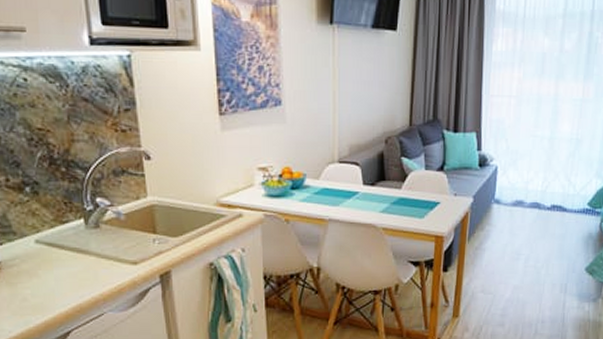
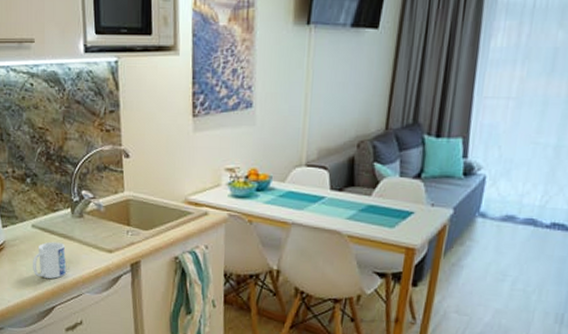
mug: none [39,258,83,300] -> present [33,241,67,279]

